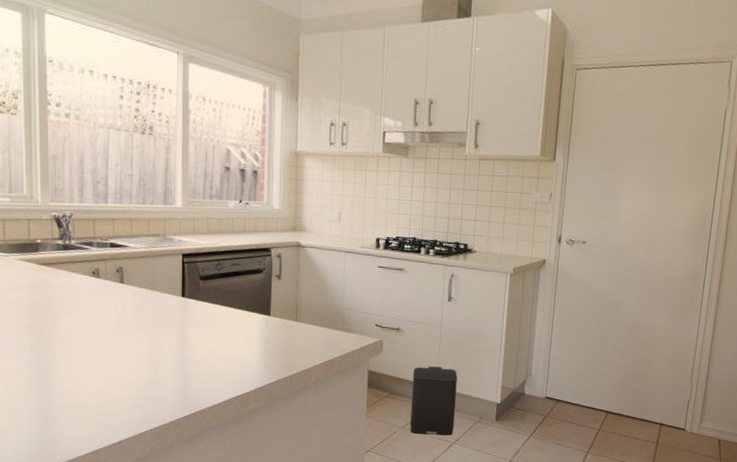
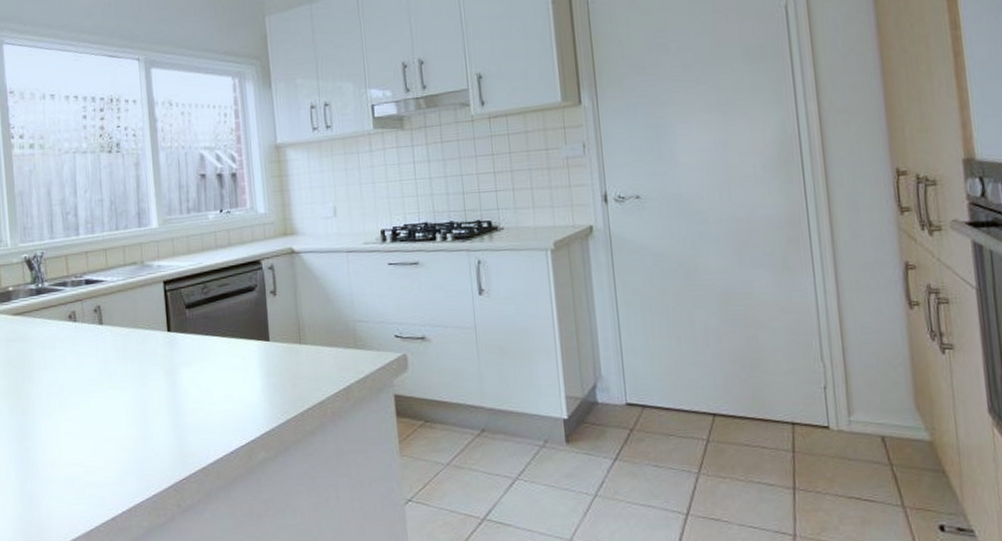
pedal bin: present [410,366,458,436] -> none [449,379,513,471]

